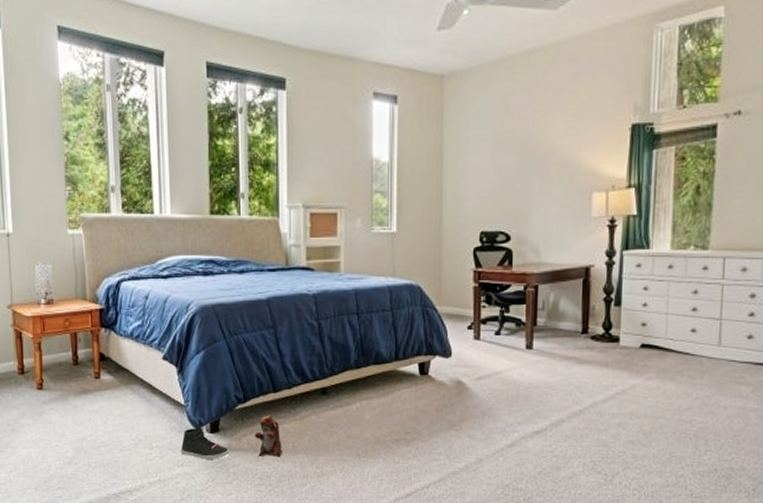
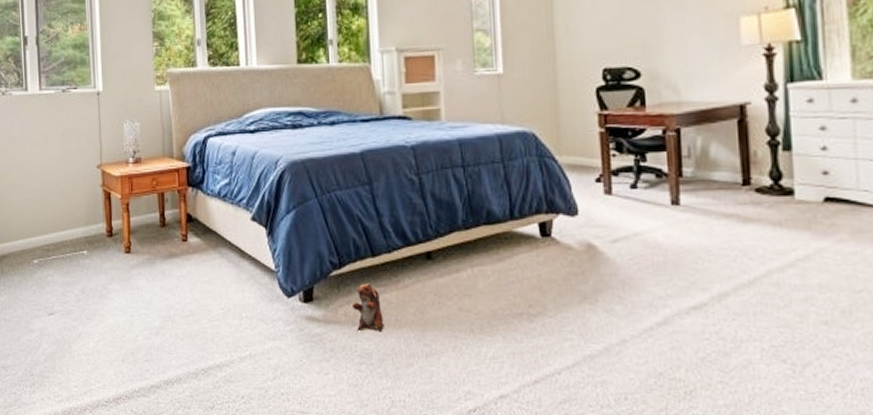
sneaker: present [180,427,230,459] -> none [272,295,326,333]

